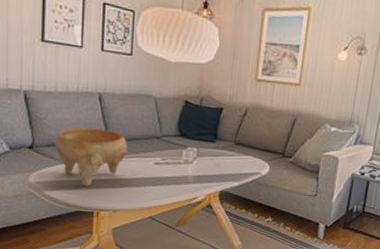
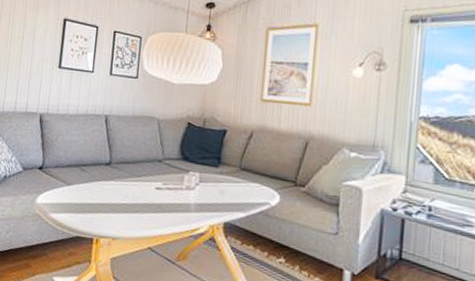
decorative bowl: present [54,127,128,187] -> none [62,149,130,211]

